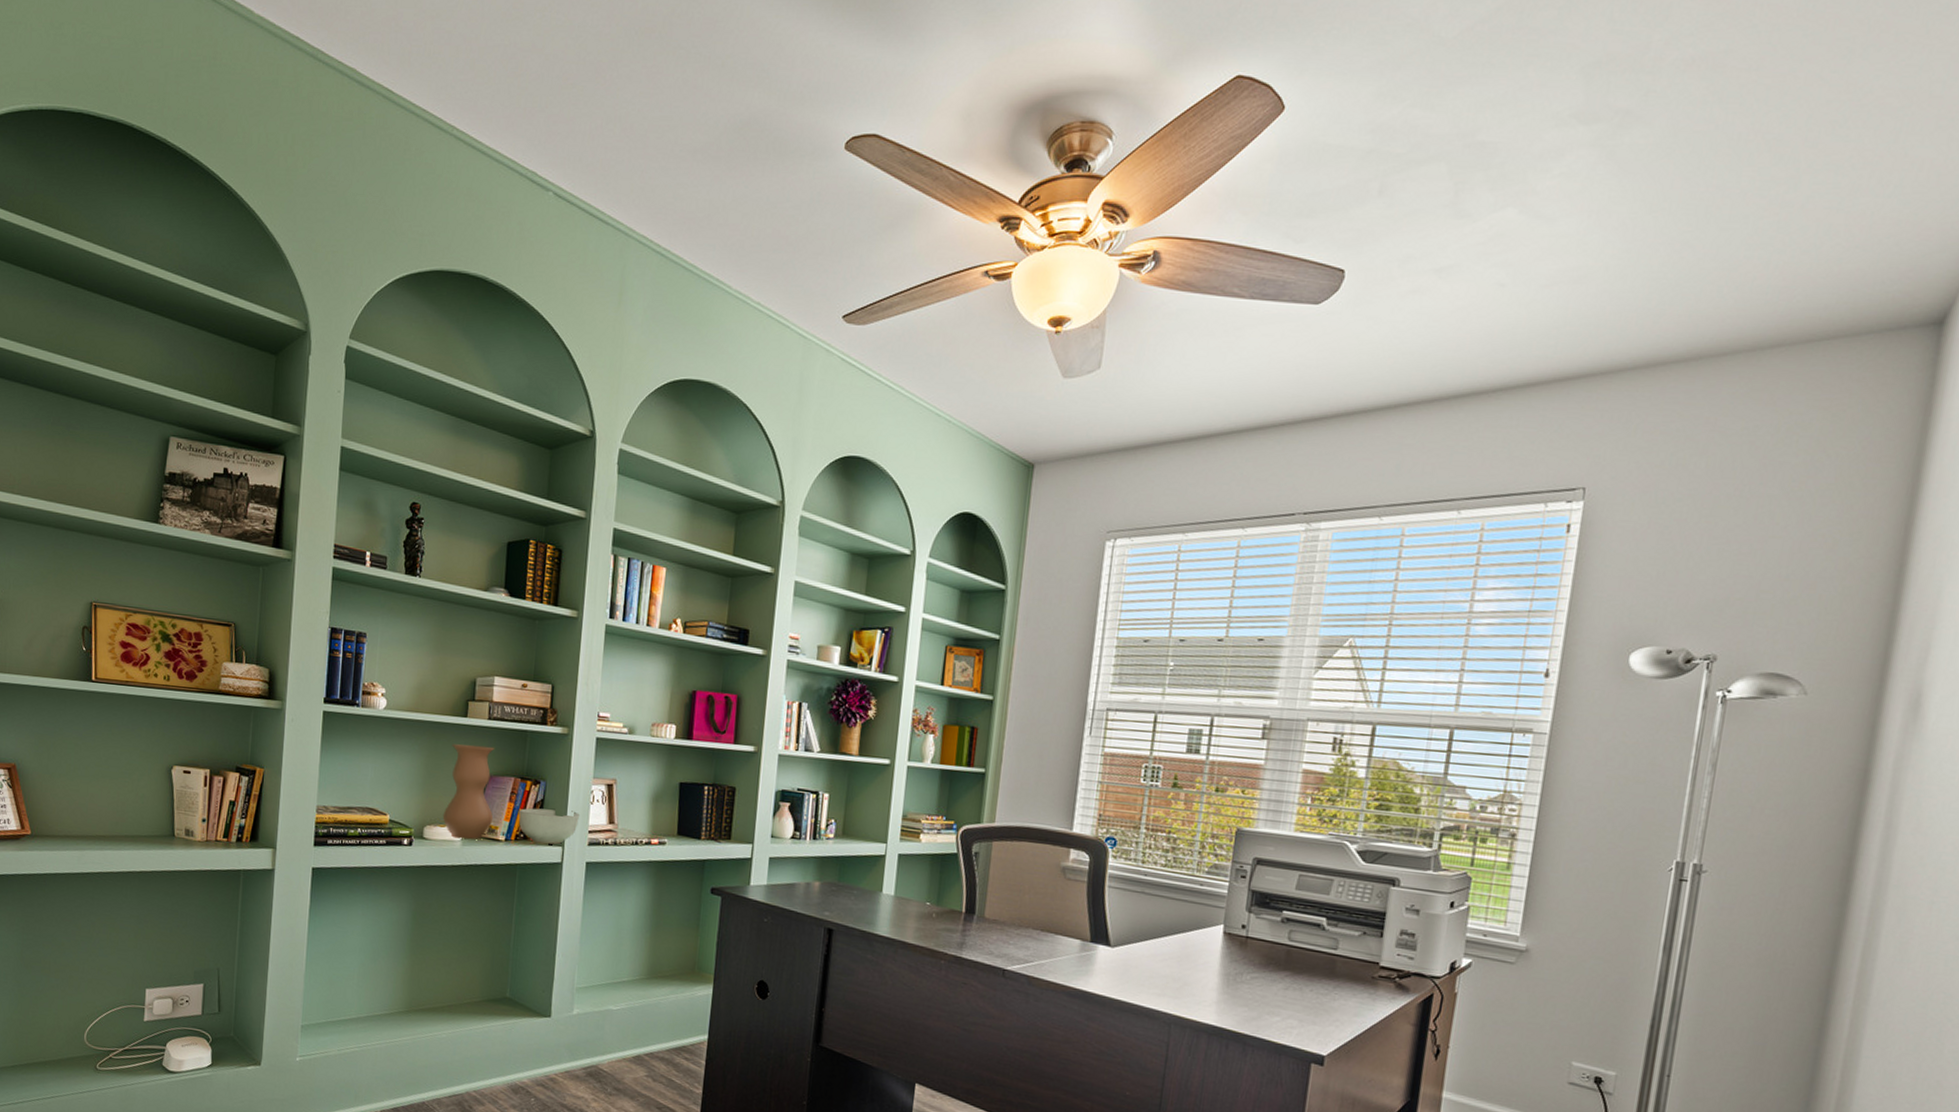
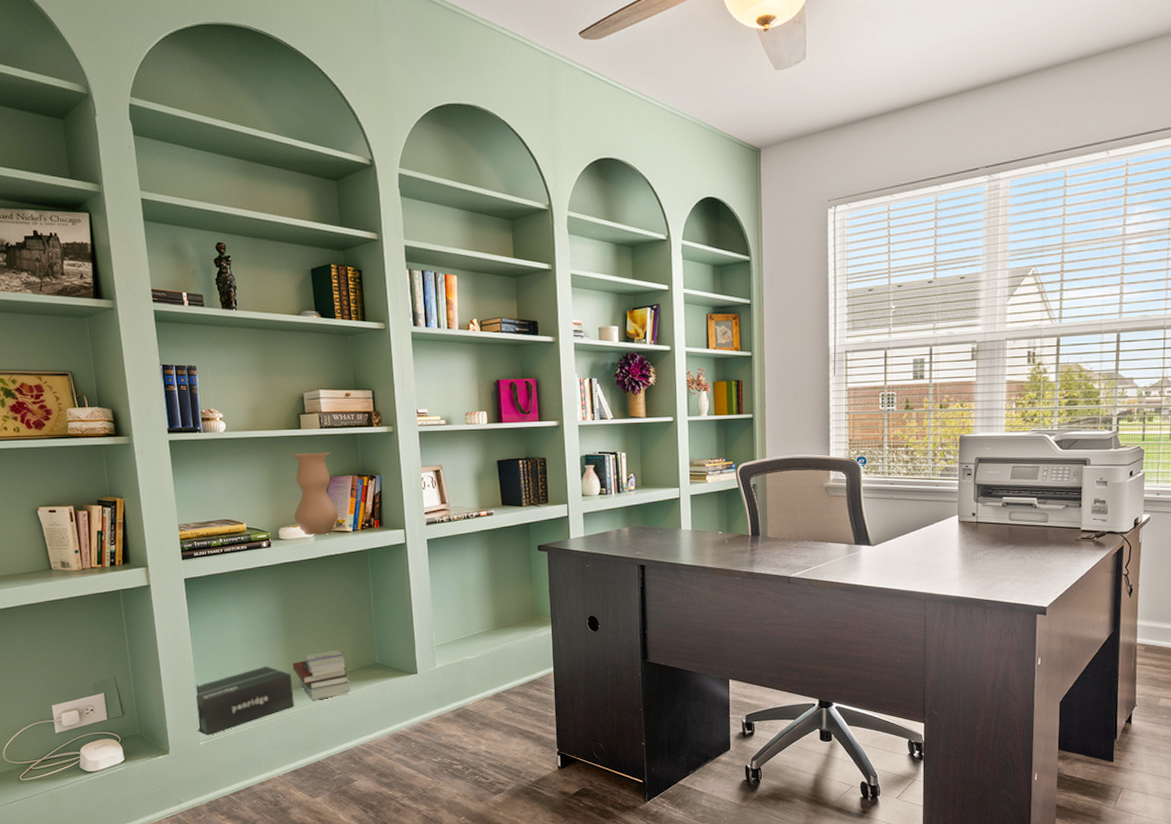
box: none [294,981,410,1052] -> present [194,666,295,736]
books: none [412,974,473,1030] -> present [292,649,351,700]
bowl: present [518,808,579,845] -> none [360,498,415,530]

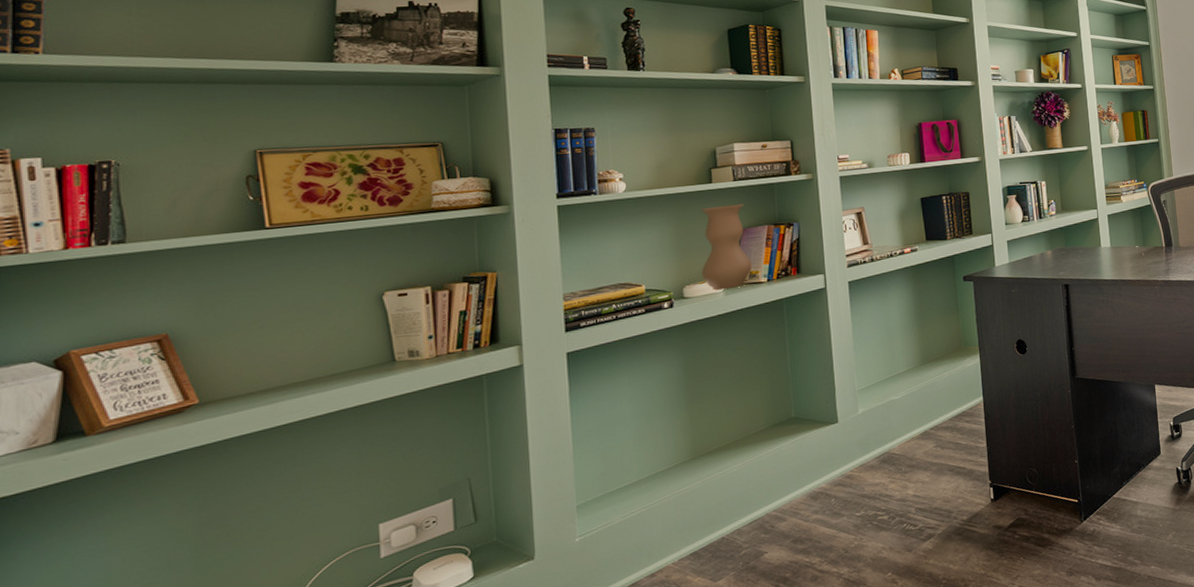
box: present [194,666,295,736] -> none [571,438,695,530]
books: present [292,649,351,700] -> none [694,408,762,469]

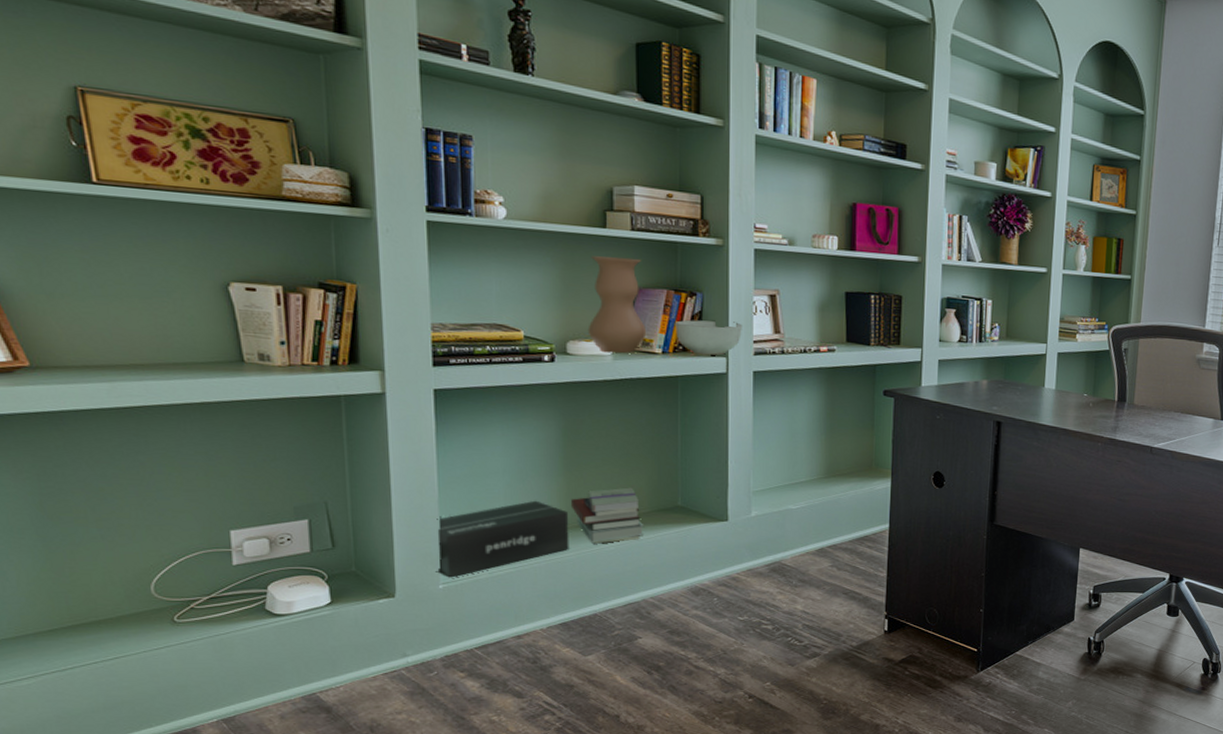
box: none [571,438,695,530] -> present [434,500,569,578]
books: none [694,408,762,469] -> present [570,487,643,544]
bowl: none [776,242,835,277] -> present [674,320,742,356]

